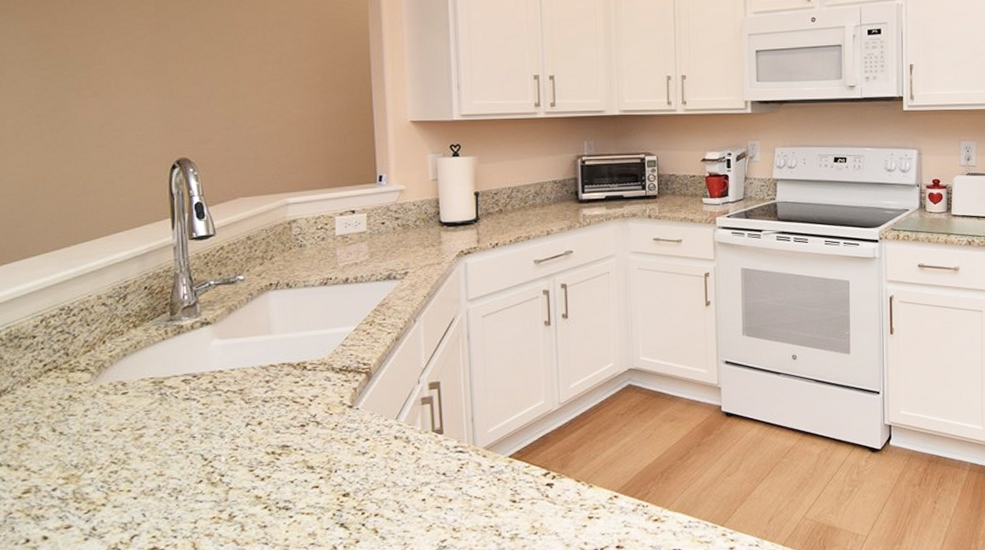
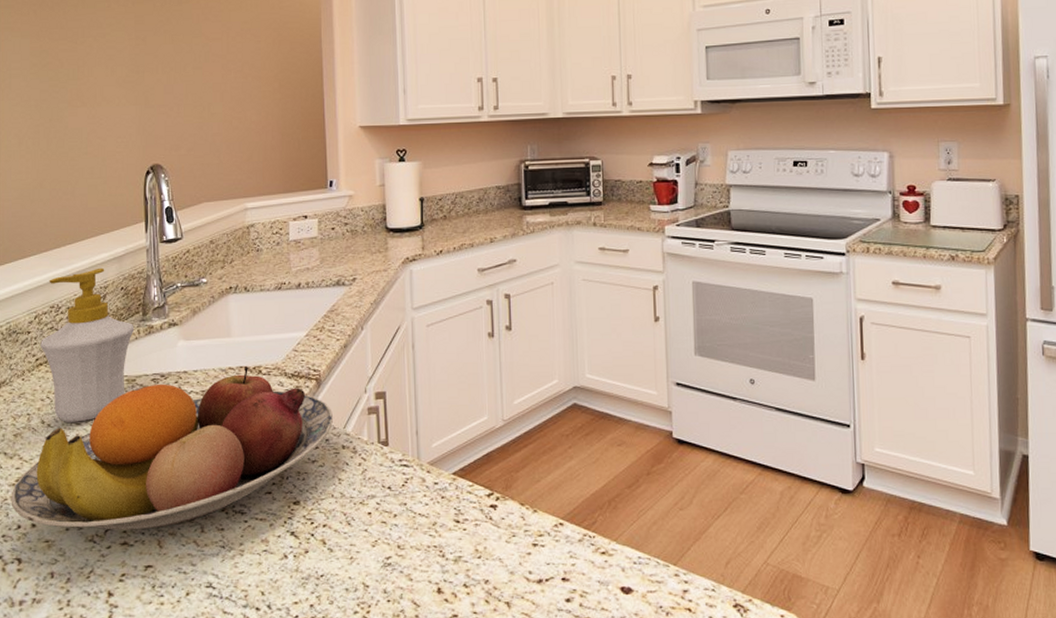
fruit bowl: none [17,363,384,538] -> present [11,366,333,530]
soap bottle: none [49,266,161,429] -> present [40,267,135,422]

